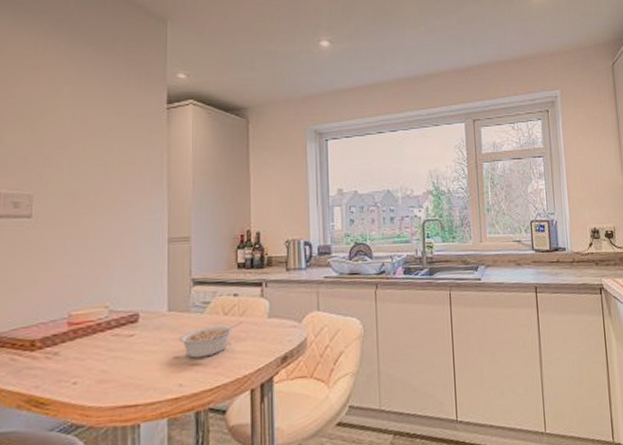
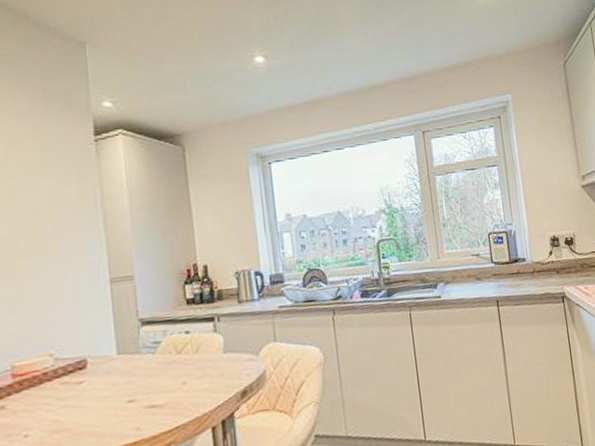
legume: present [178,321,243,358] -> none [130,358,197,401]

